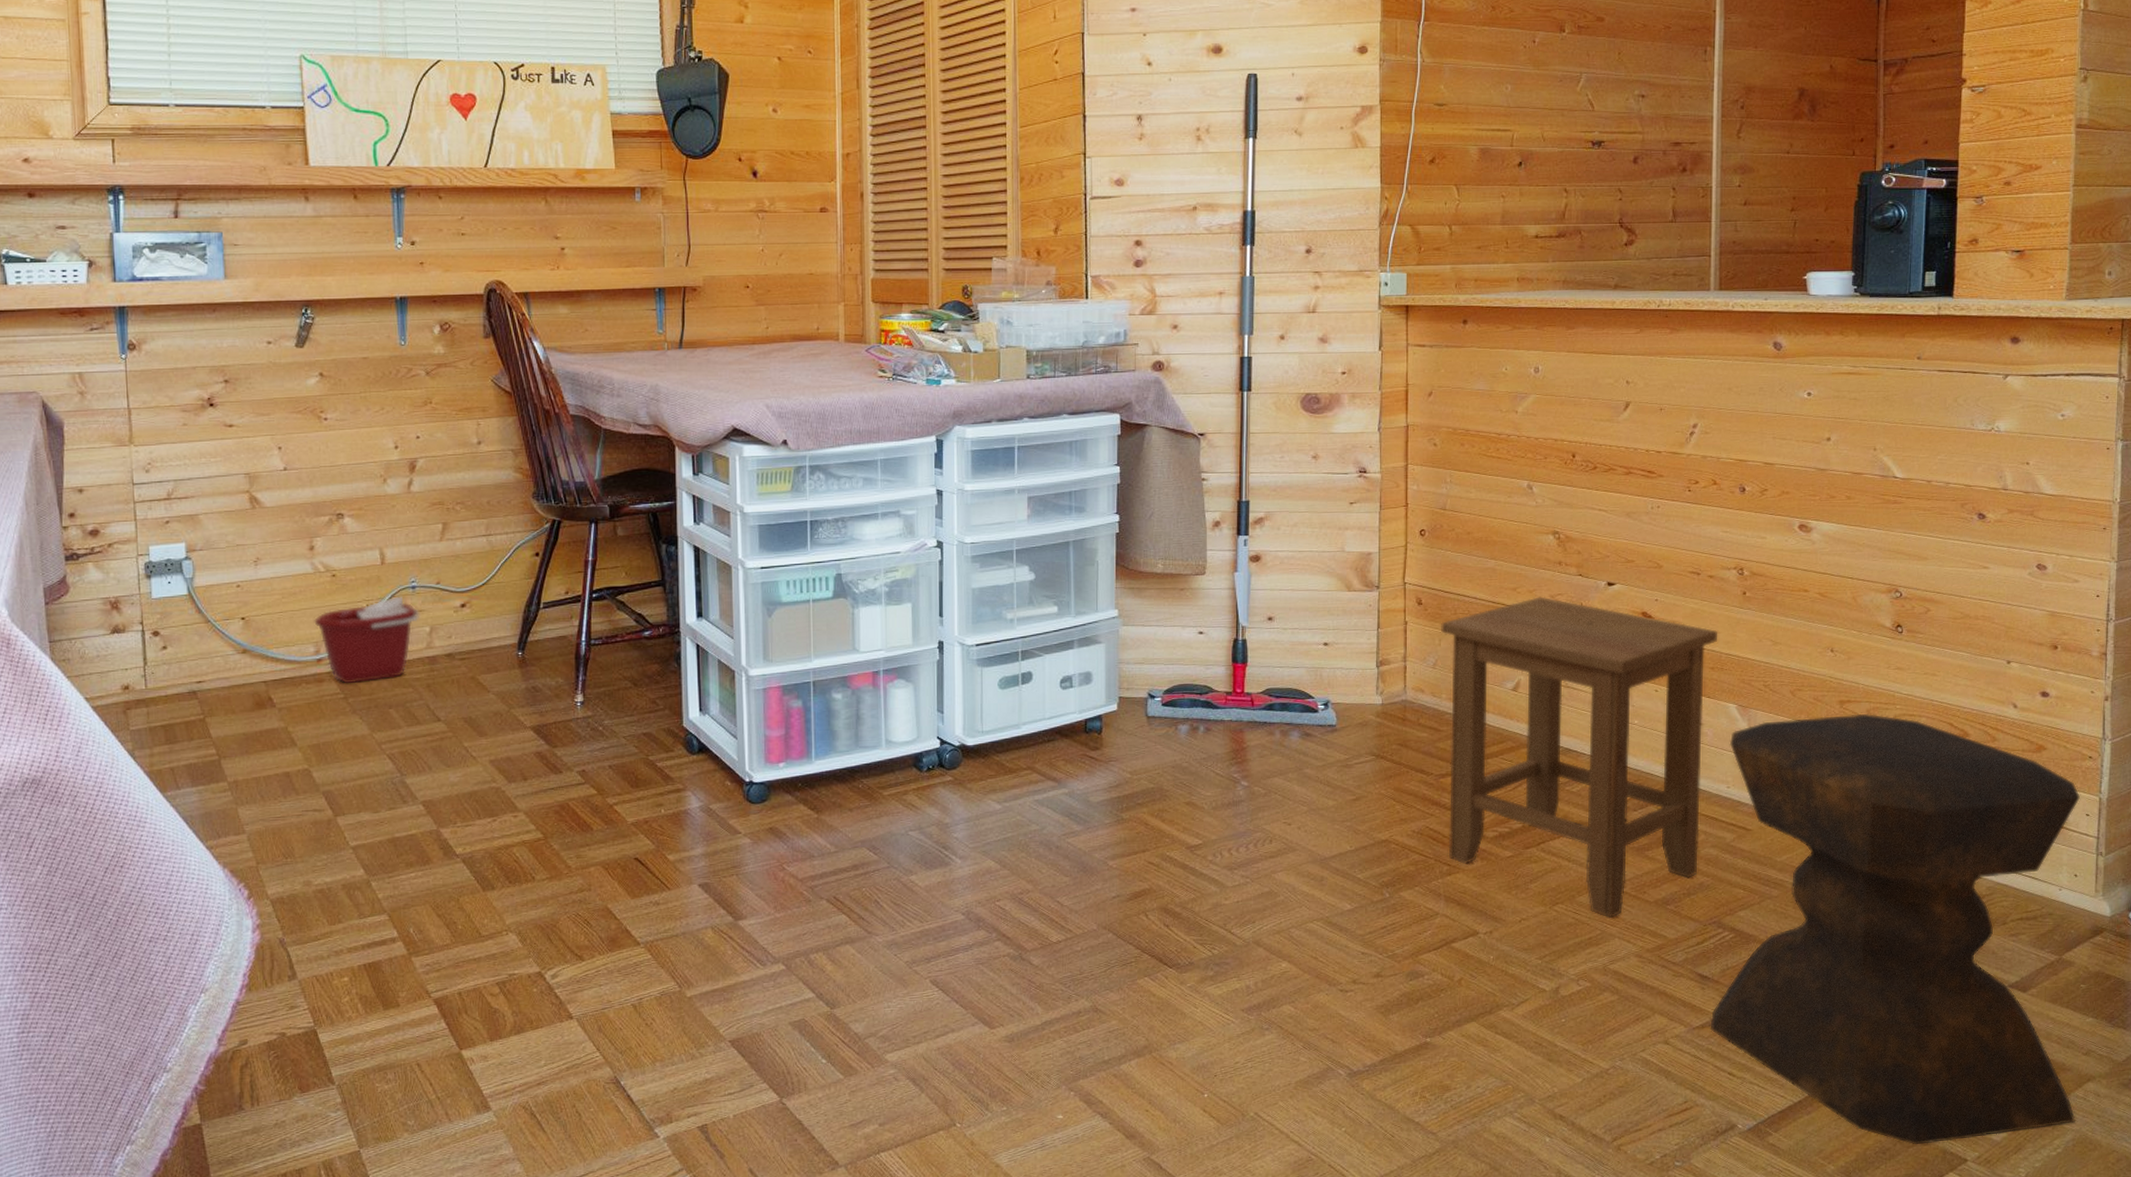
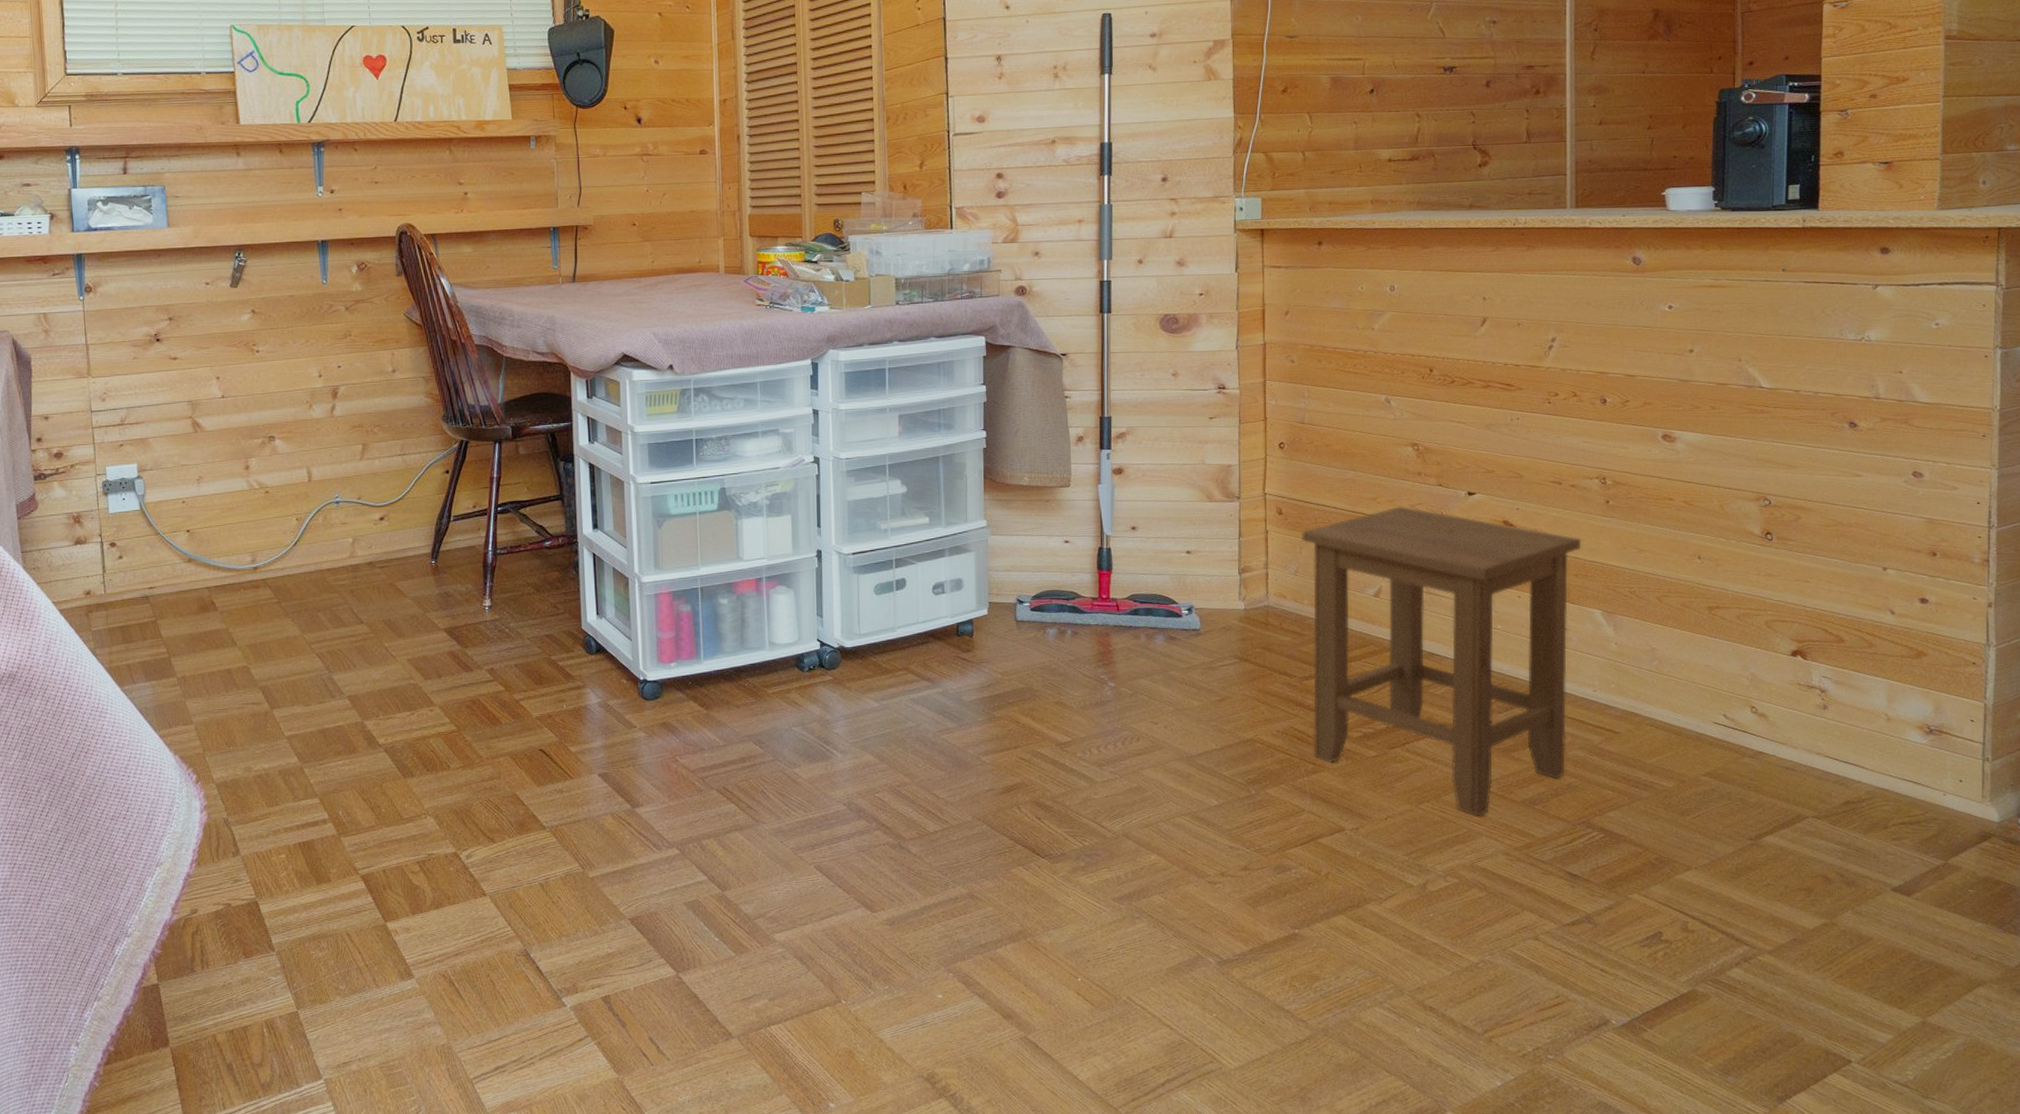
bucket: present [314,596,420,683] -> none [250,510,344,589]
stool: present [1710,713,2081,1145] -> none [1581,619,1966,1045]

